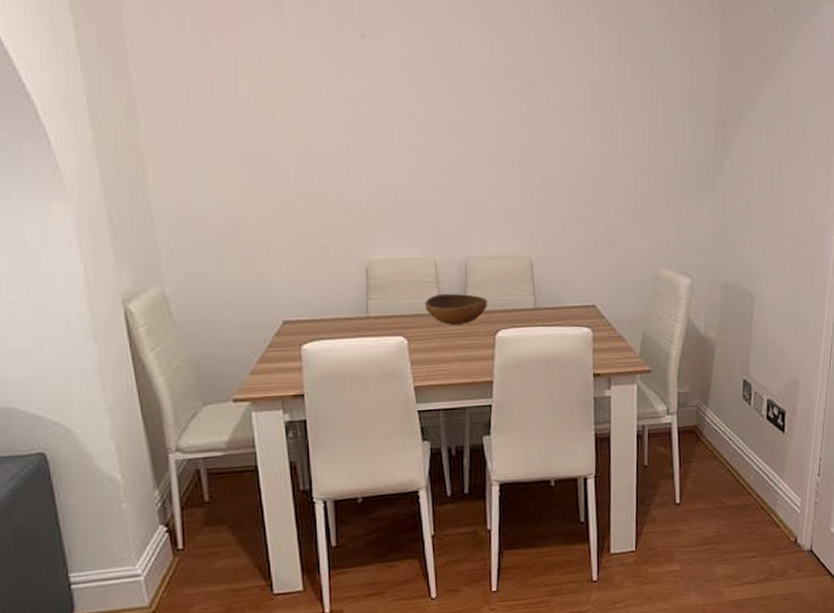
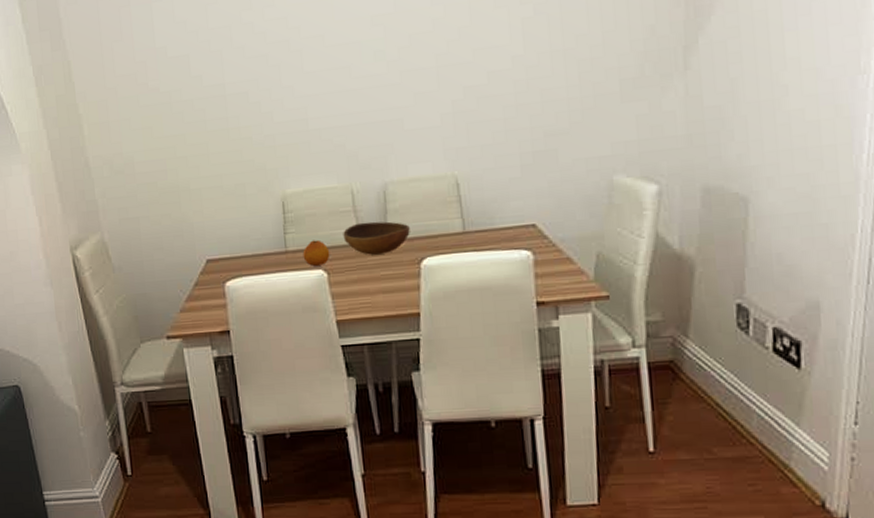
fruit: none [384,307,411,333] -> present [302,239,330,266]

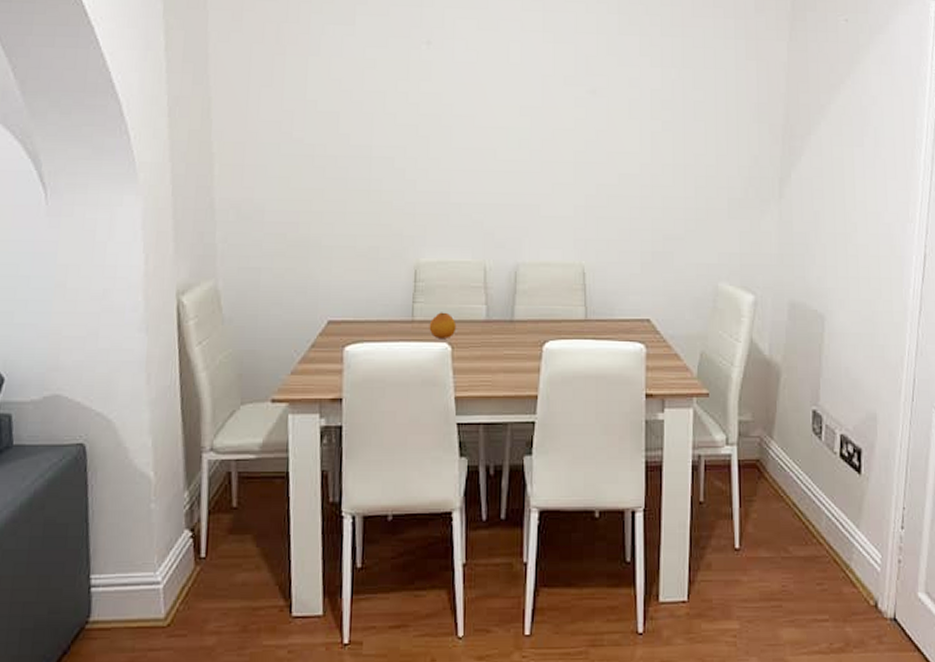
bowl: present [343,221,410,255] -> none [471,300,536,333]

